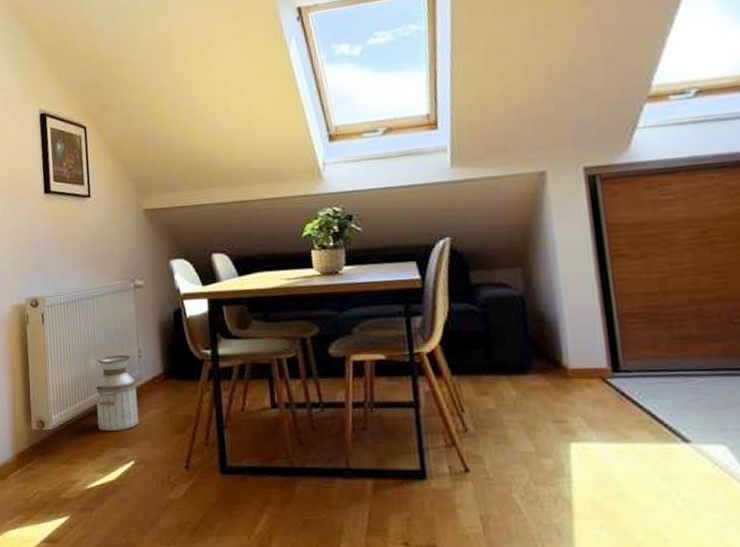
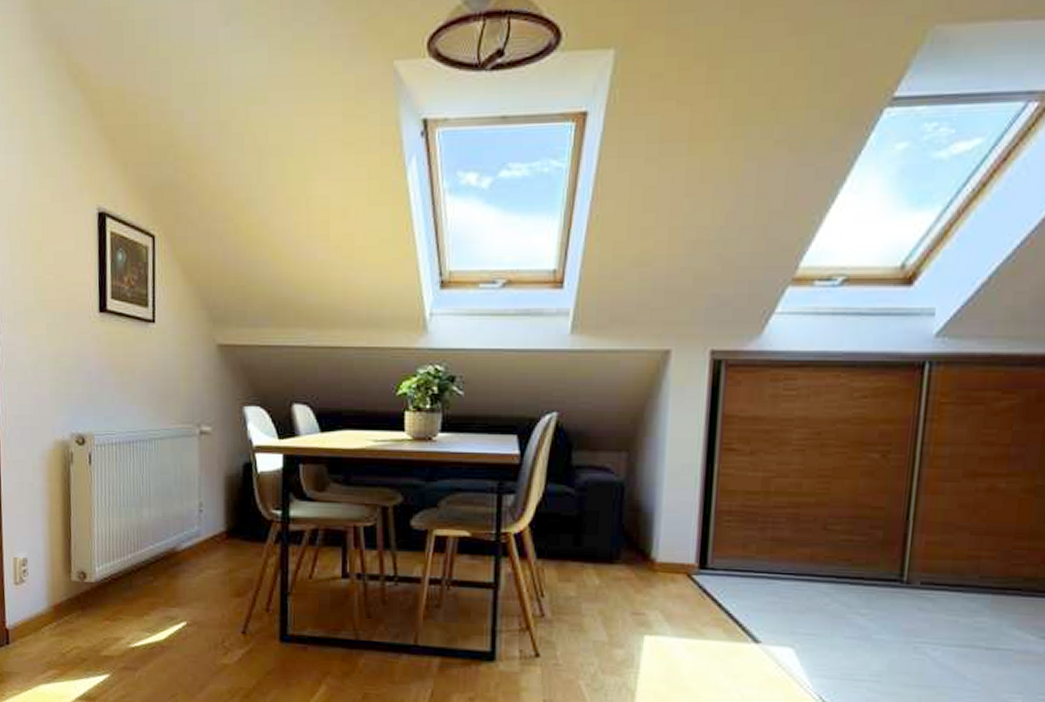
planter: present [96,355,140,432] -> none [147,507,195,590]

